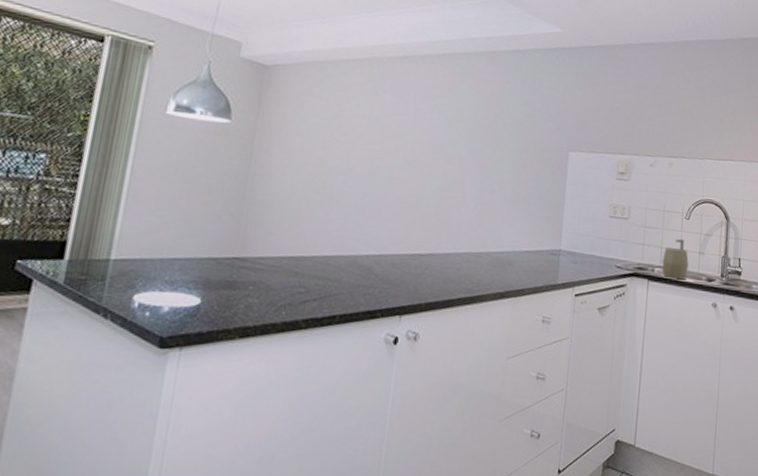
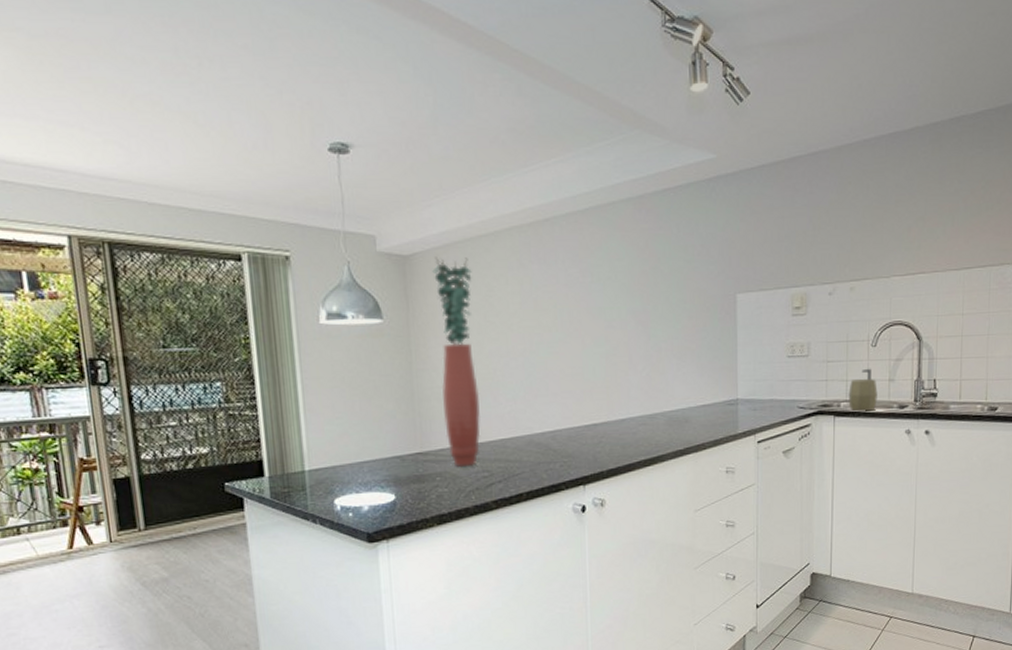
vase: none [268,71,328,280] -> present [432,257,481,468]

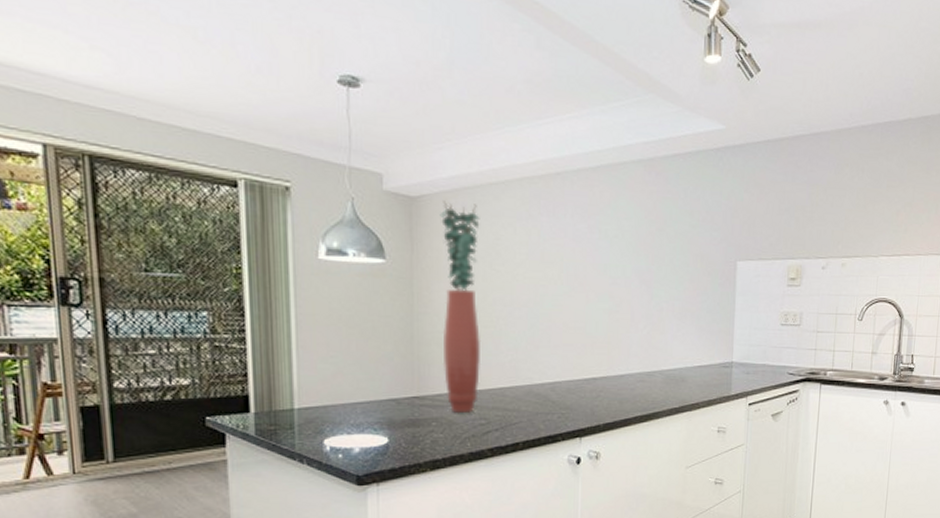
soap dispenser: present [848,368,878,412] -> none [834,340,861,381]

